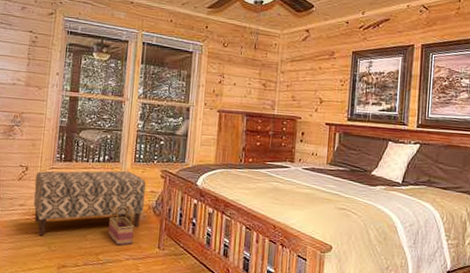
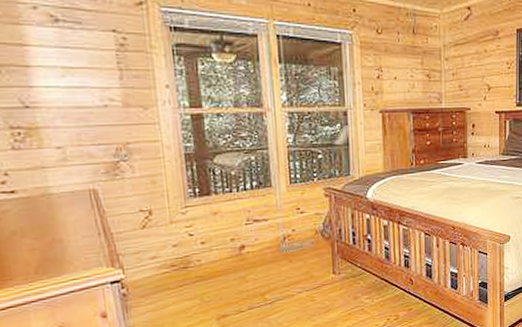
bench: present [34,170,146,236] -> none [164,195,311,288]
basket: present [108,205,134,246] -> none [271,233,303,281]

